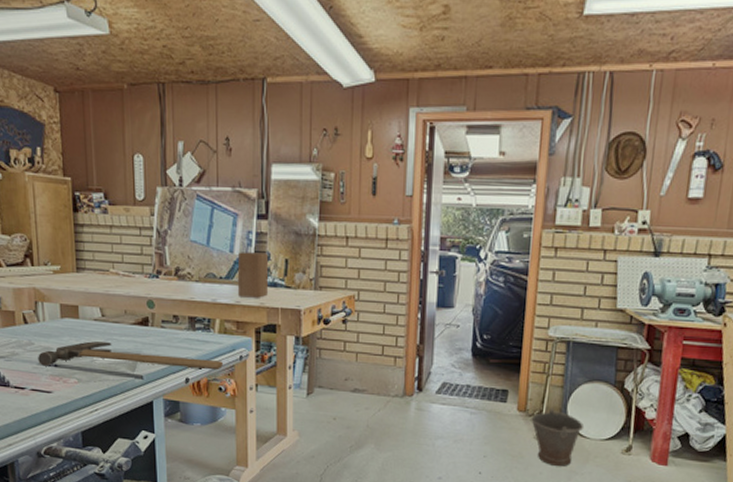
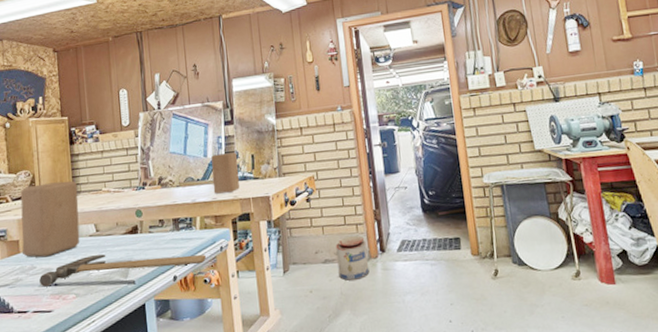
wood block: none [15,252,84,335] -> present [20,180,80,258]
paint can: none [364,368,407,415] -> present [333,235,371,281]
bucket: present [529,408,585,466] -> none [484,247,534,303]

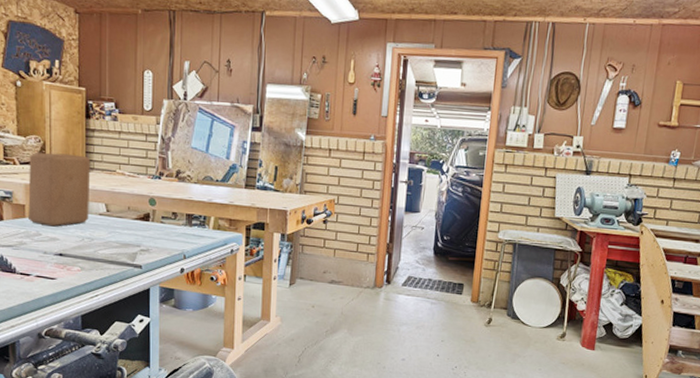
claw hammer: present [39,254,206,287] -> none [44,233,215,262]
wood block: present [211,152,239,194] -> none [231,158,261,200]
paint can: present [333,235,371,281] -> none [340,263,377,304]

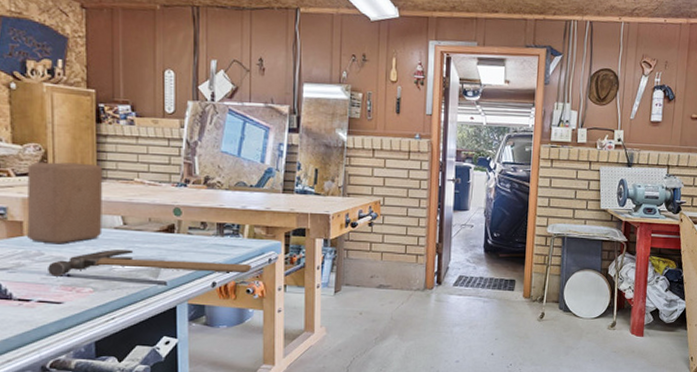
claw hammer: none [44,233,215,262] -> present [48,250,251,276]

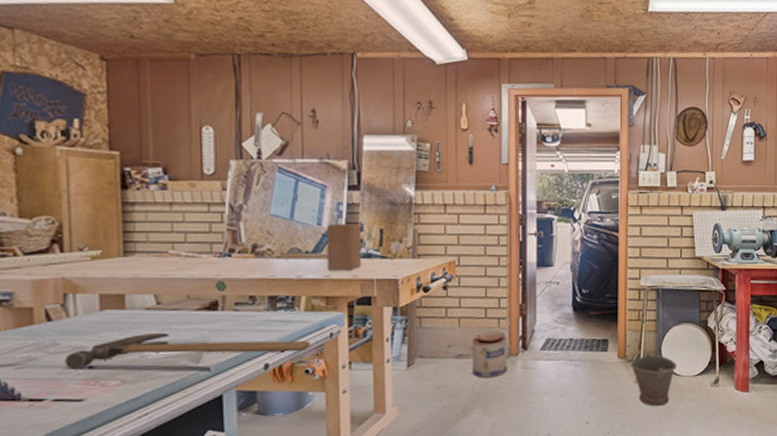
wood block: present [26,162,103,244] -> none [37,236,131,332]
wood block: none [268,162,299,205] -> present [326,224,362,271]
paint can: none [388,266,428,307] -> present [468,331,512,378]
bucket: none [533,293,578,343] -> present [629,352,678,406]

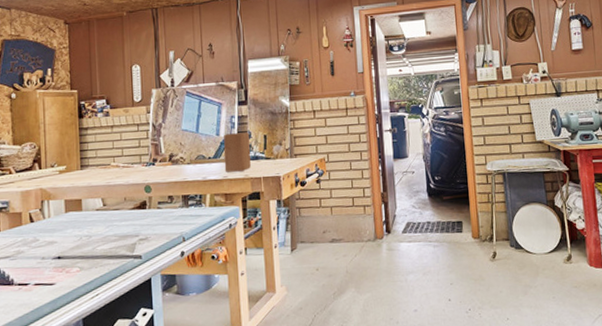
claw hammer: present [65,333,310,370] -> none [42,229,214,260]
paint can: present [468,331,512,378] -> none [340,217,377,260]
bucket: present [629,352,678,406] -> none [484,231,530,283]

